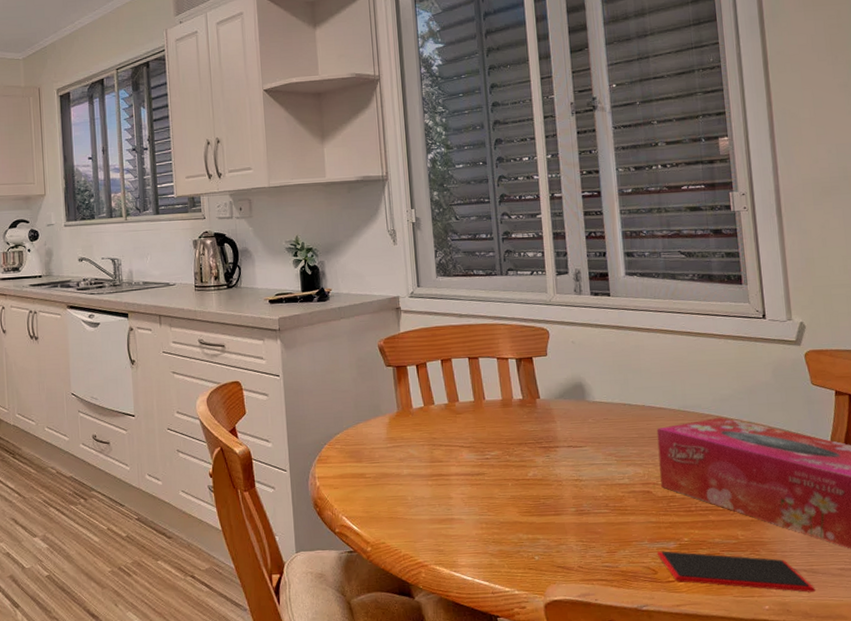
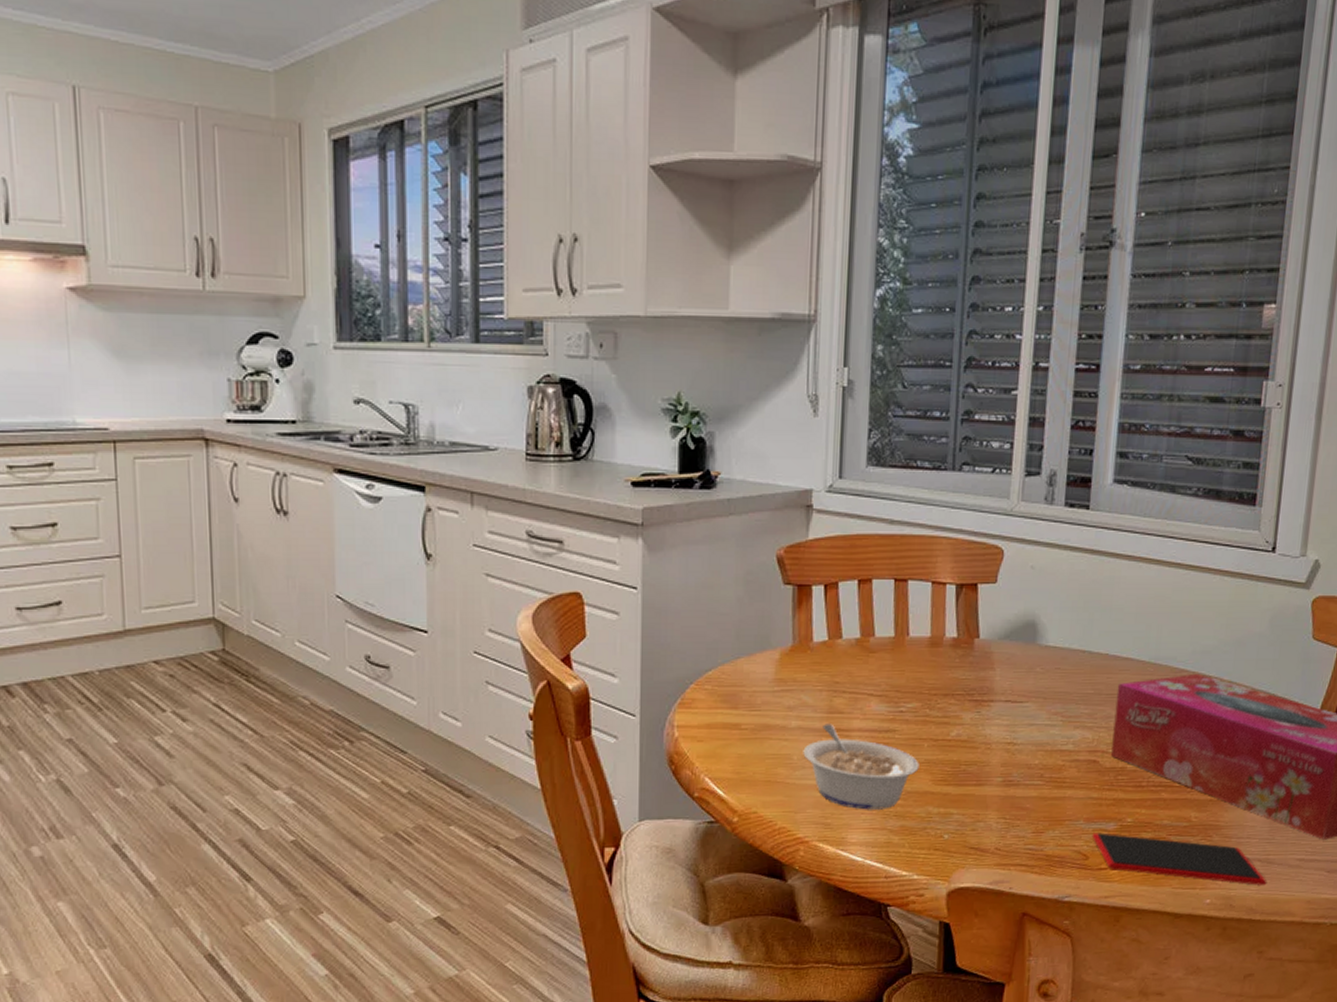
legume: none [415,470,507,538] -> present [803,724,919,810]

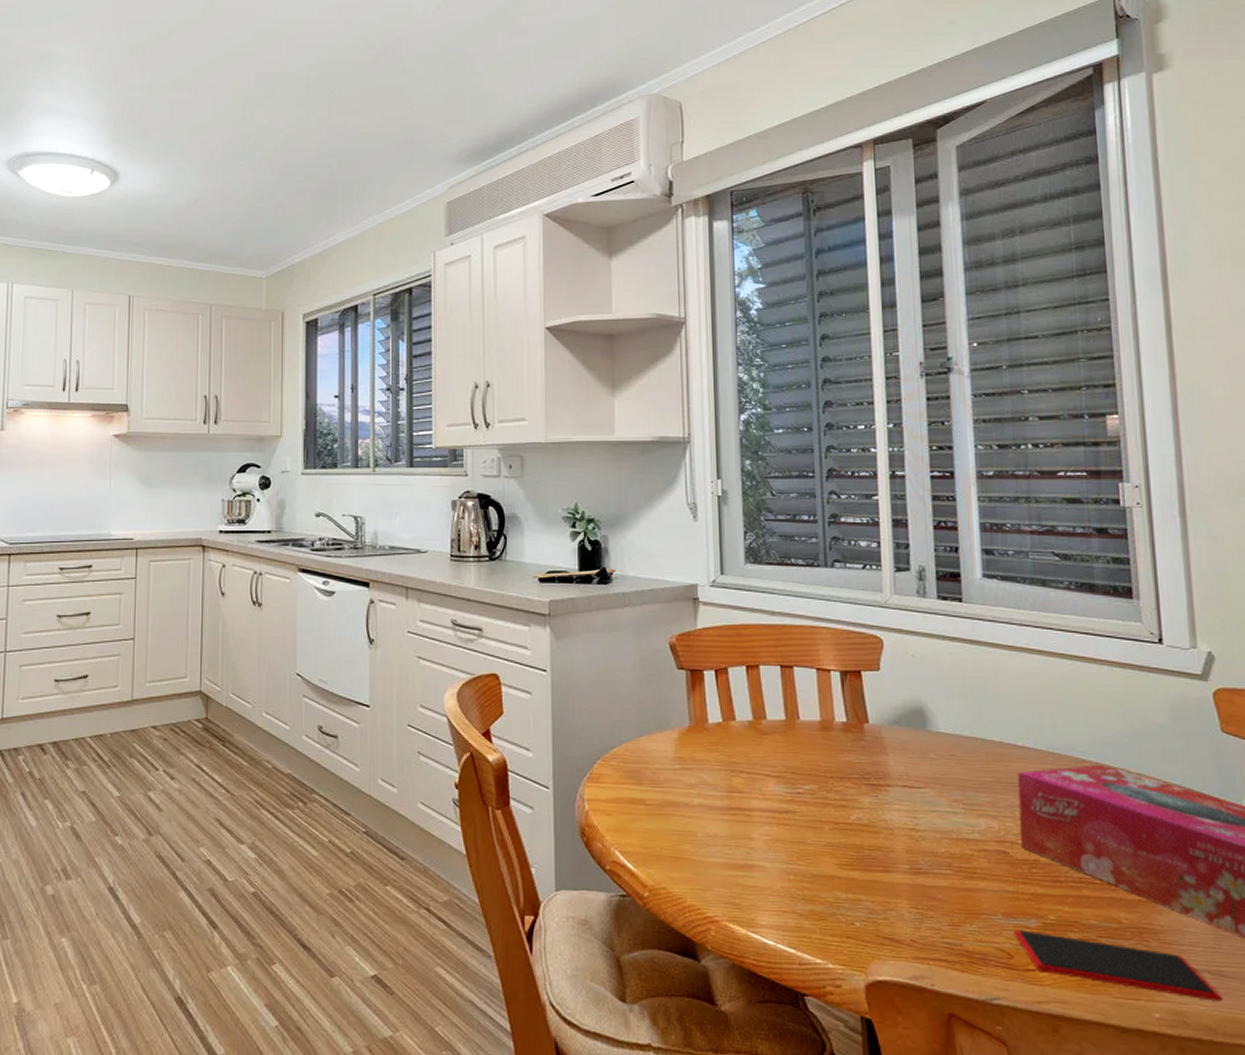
legume: present [803,724,919,810] -> none [707,802,823,892]

